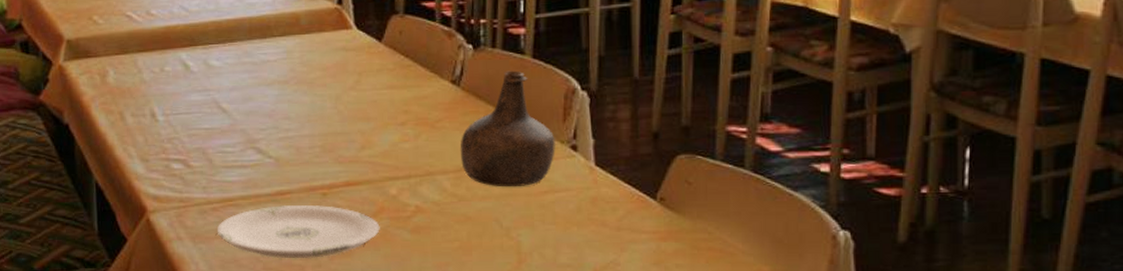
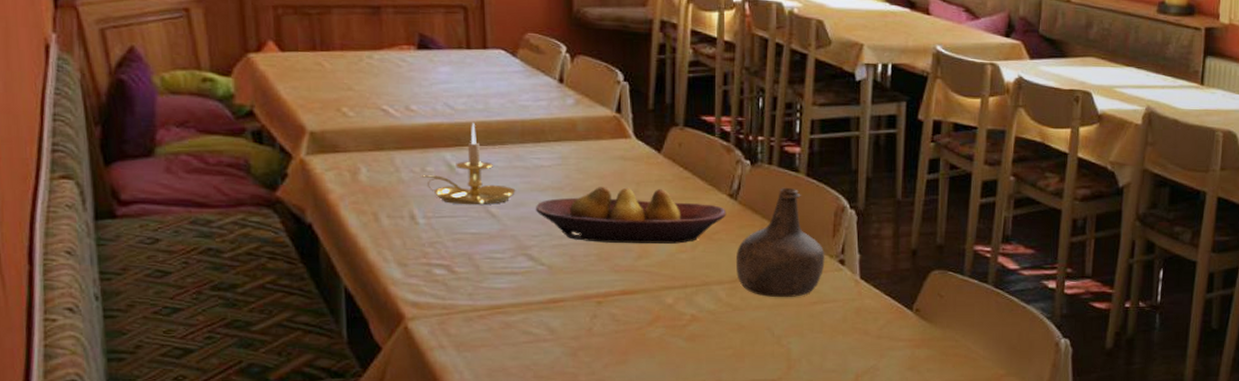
candle holder: none [159,23,245,102] -> present [420,123,516,205]
plate: present [216,205,380,259] -> none [483,313,656,367]
fruit bowl: none [262,77,450,134] -> present [535,185,727,244]

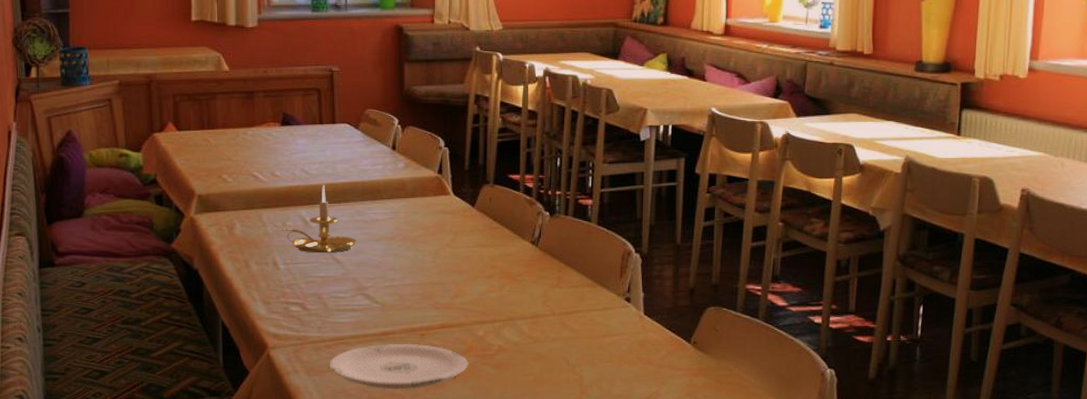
plate: none [483,313,656,367] -> present [329,344,469,390]
fruit bowl: present [535,185,727,244] -> none [371,235,529,284]
bottle: present [735,187,825,298] -> none [536,235,613,331]

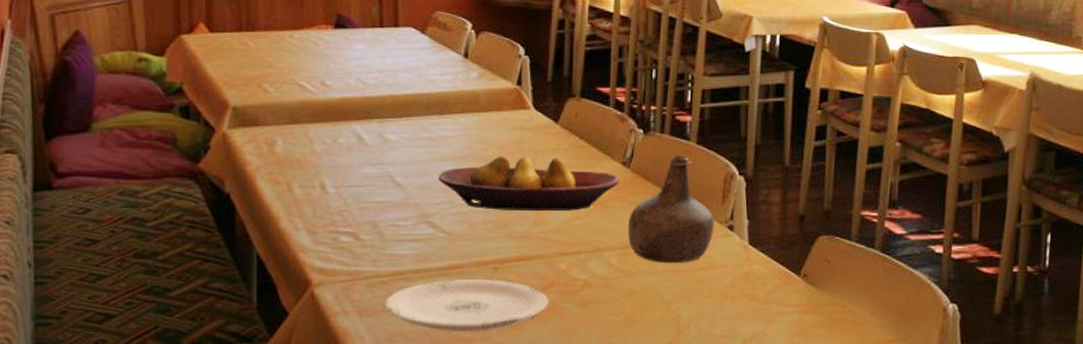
candle holder: present [281,185,357,253] -> none [331,96,421,175]
fruit bowl: none [371,235,529,284] -> present [437,155,620,211]
bottle: none [536,235,613,331] -> present [627,155,714,264]

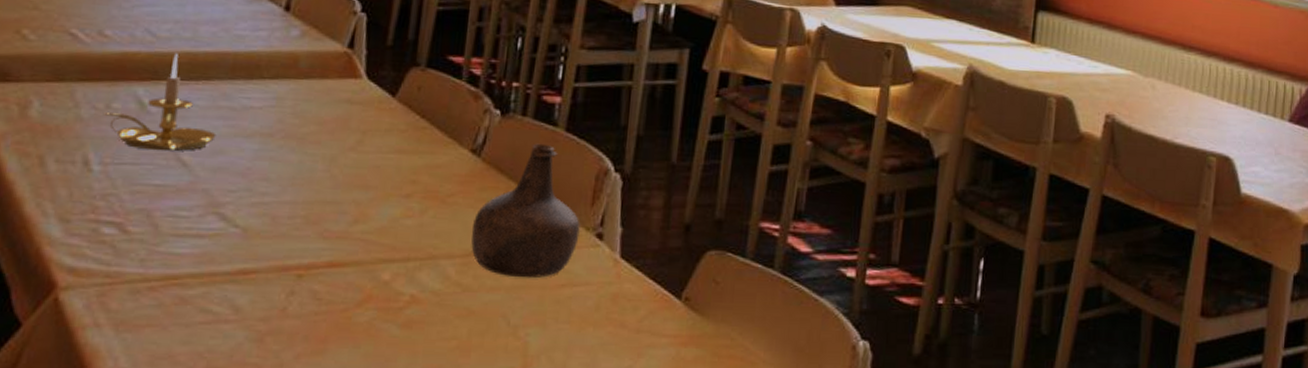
candle holder: none [331,96,421,175] -> present [102,53,216,151]
plate: present [384,279,549,332] -> none [150,287,364,356]
fruit bowl: present [437,155,620,211] -> none [236,133,467,207]

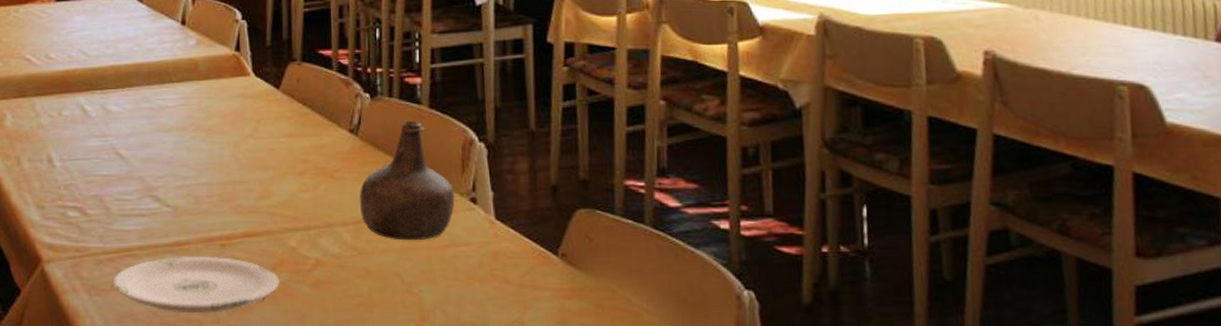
candle holder: present [102,53,216,151] -> none [57,67,143,148]
plate: none [150,287,364,356] -> present [113,257,280,314]

